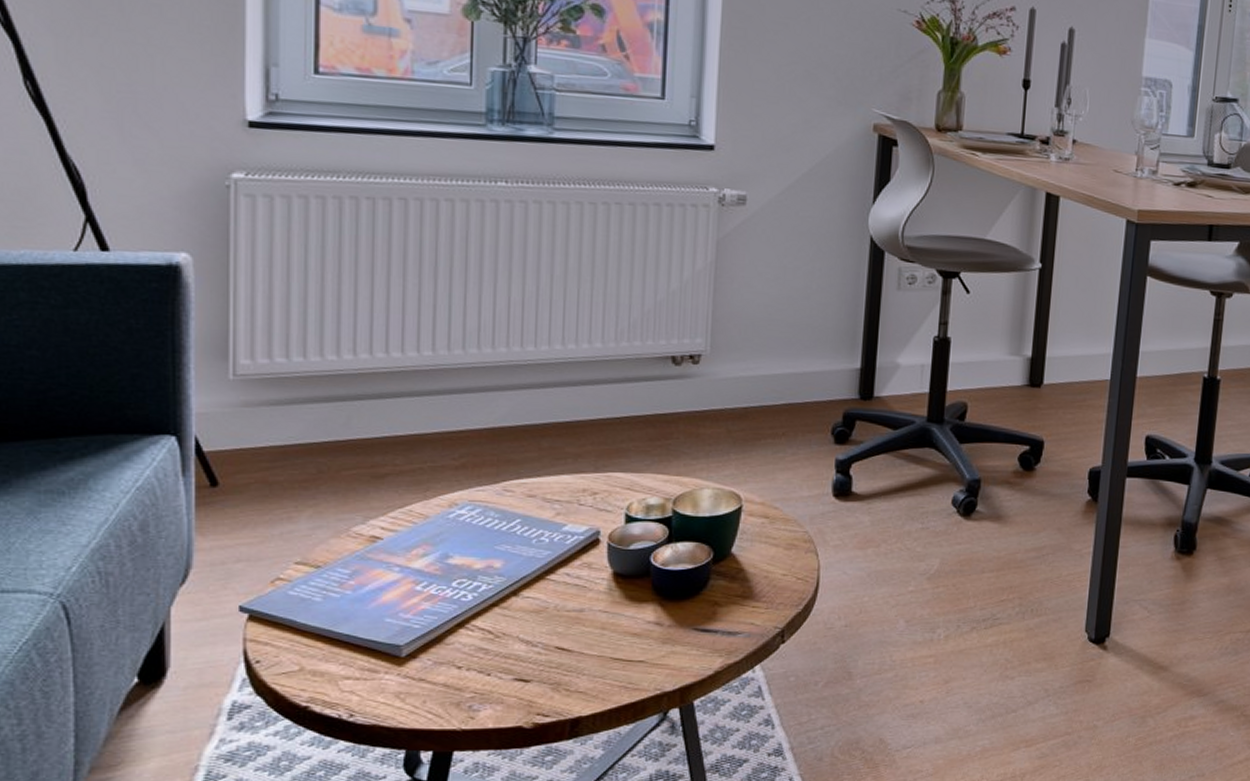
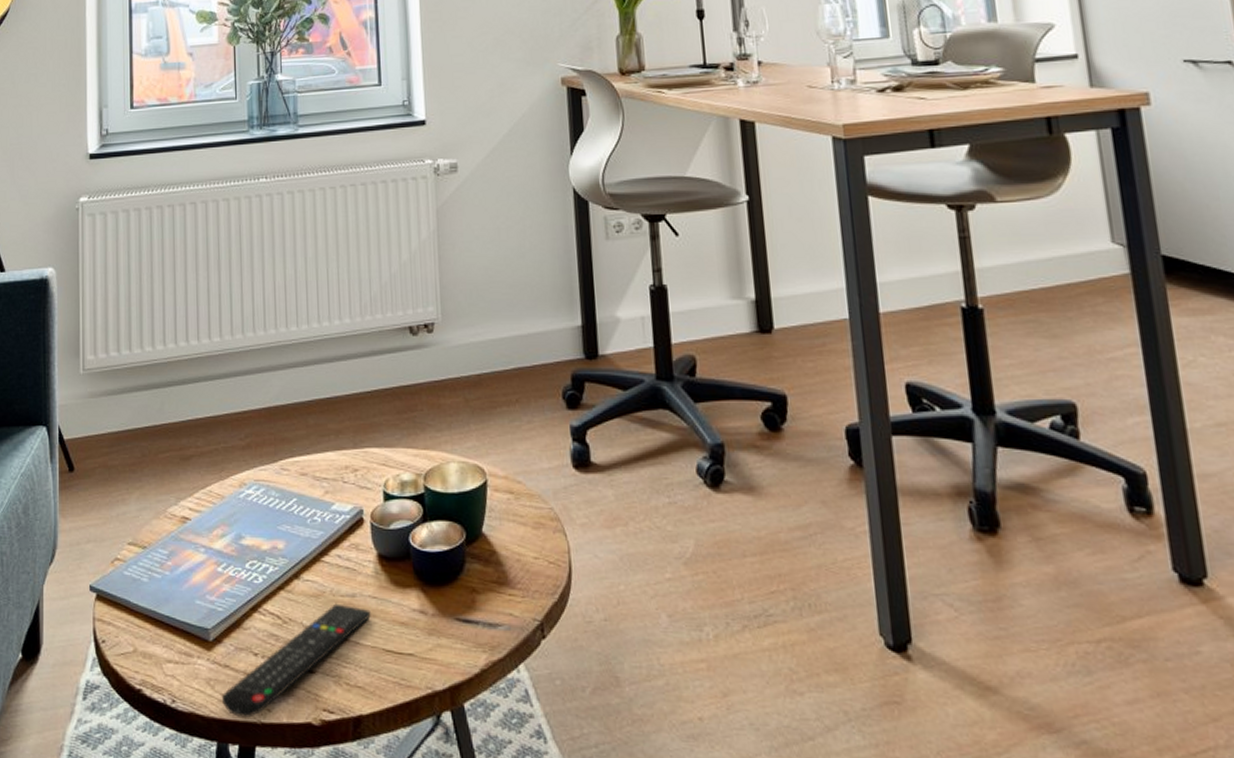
remote control: none [413,618,601,727] -> present [221,603,372,719]

